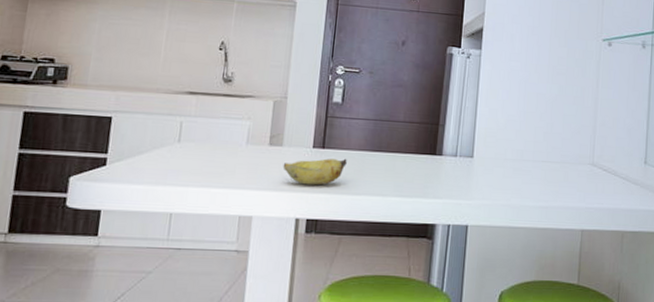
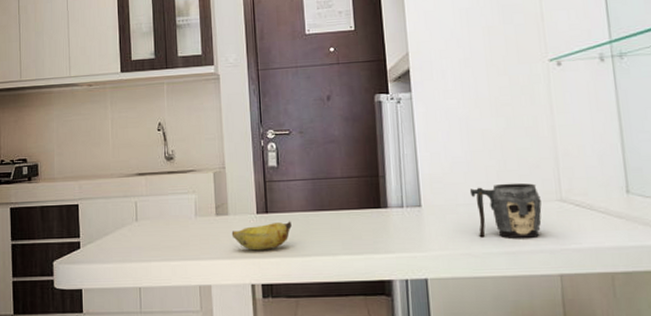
mug: none [518,144,576,196] -> present [469,183,542,239]

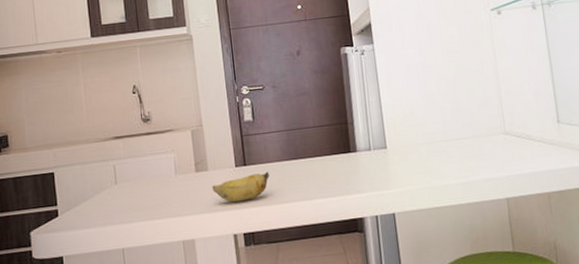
mug: present [469,183,542,239] -> none [428,120,490,172]

